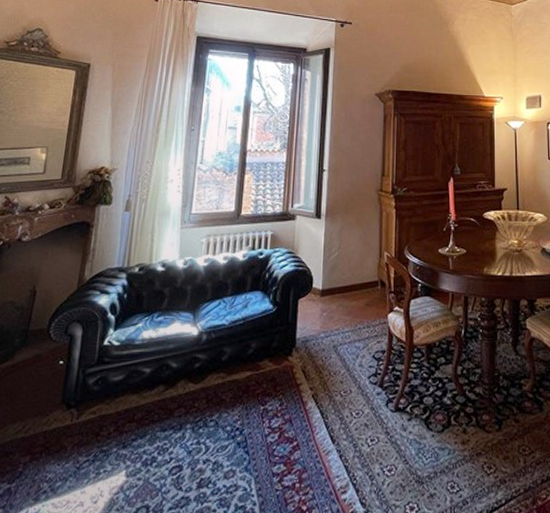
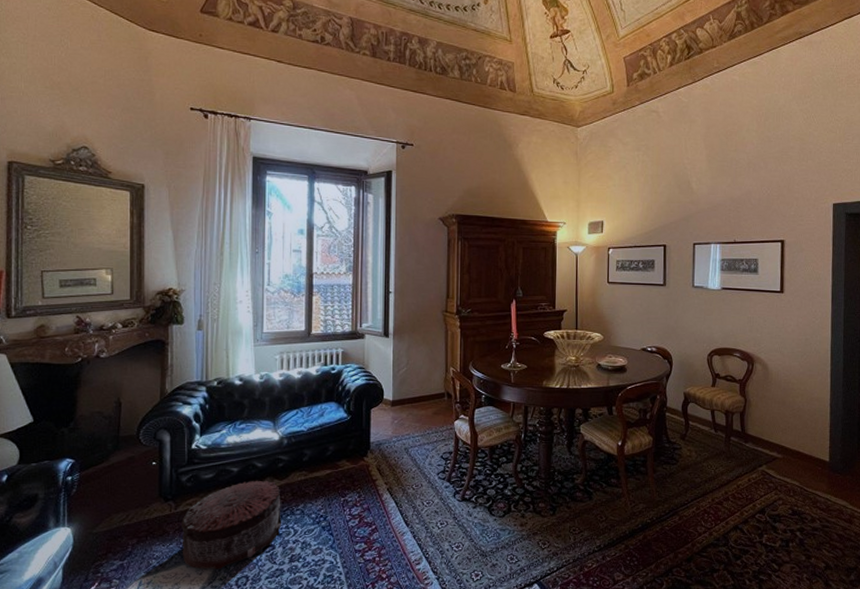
pouf: none [78,383,195,497] -> present [181,480,282,570]

